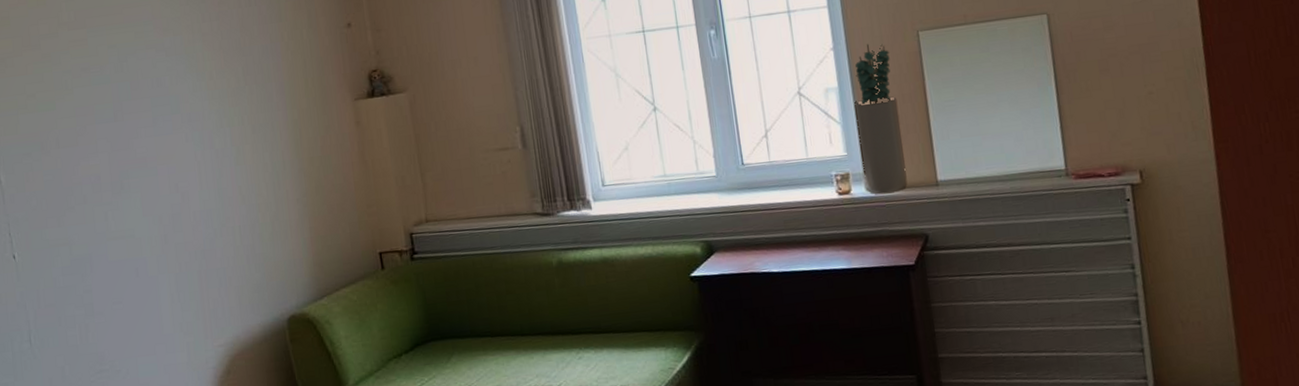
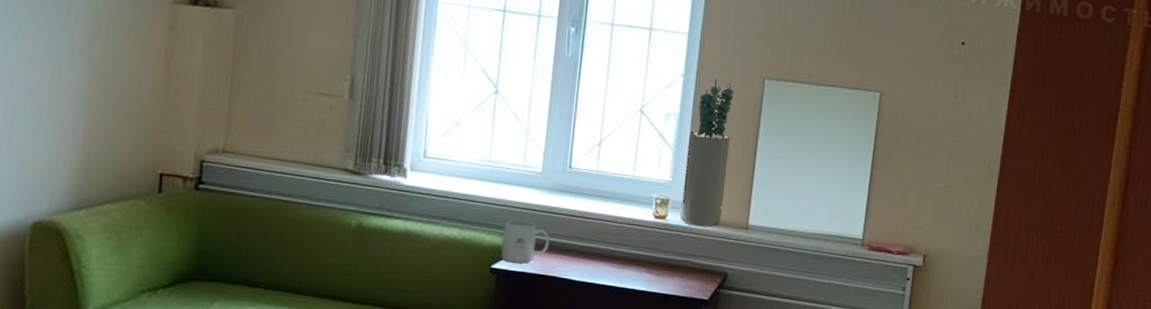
mug: none [693,224,741,268] -> present [501,219,550,264]

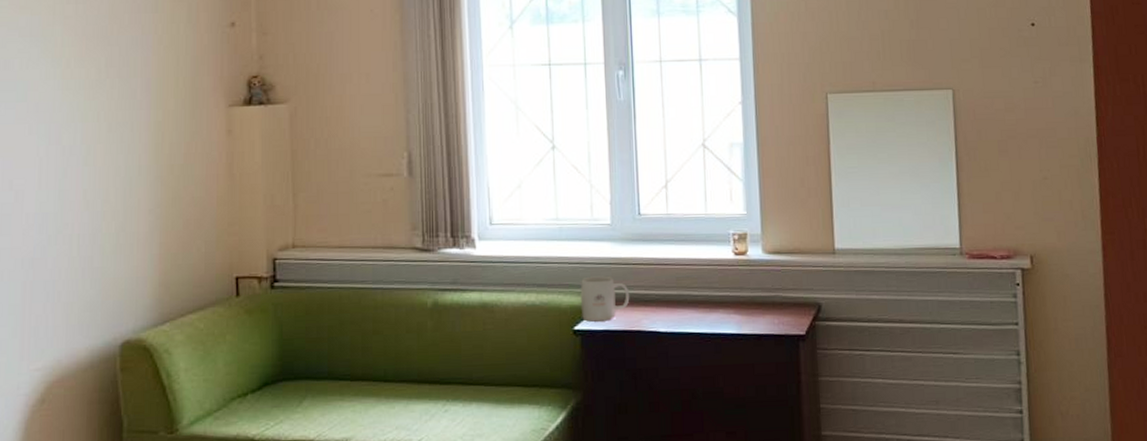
vase: present [682,78,734,228] -> none [758,101,805,258]

